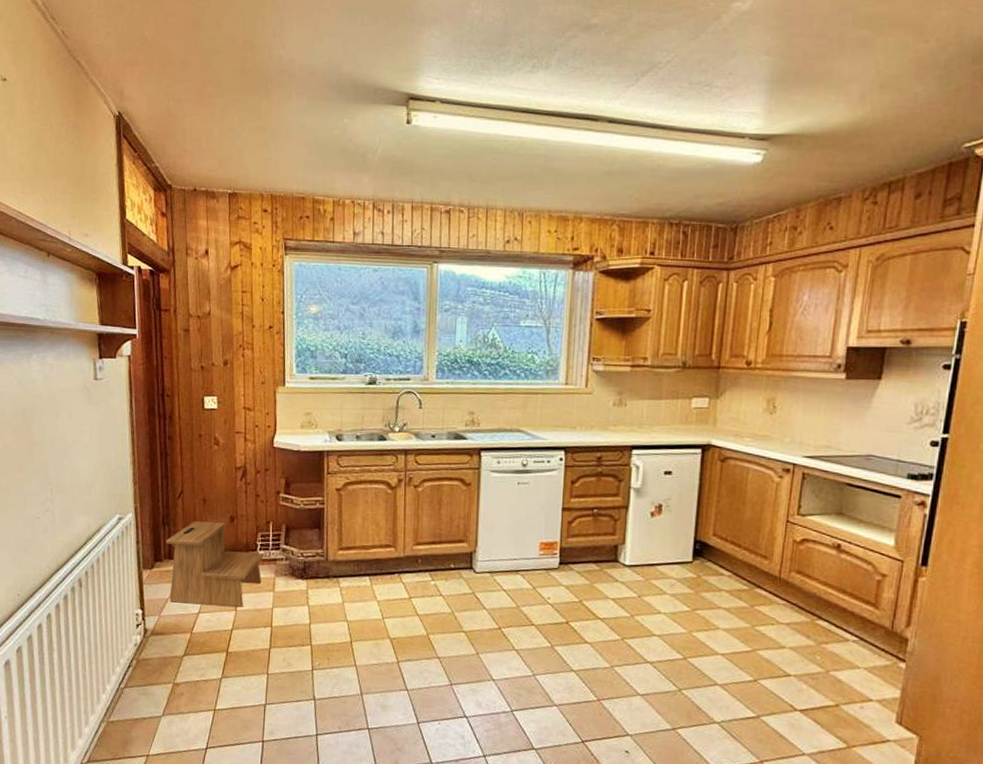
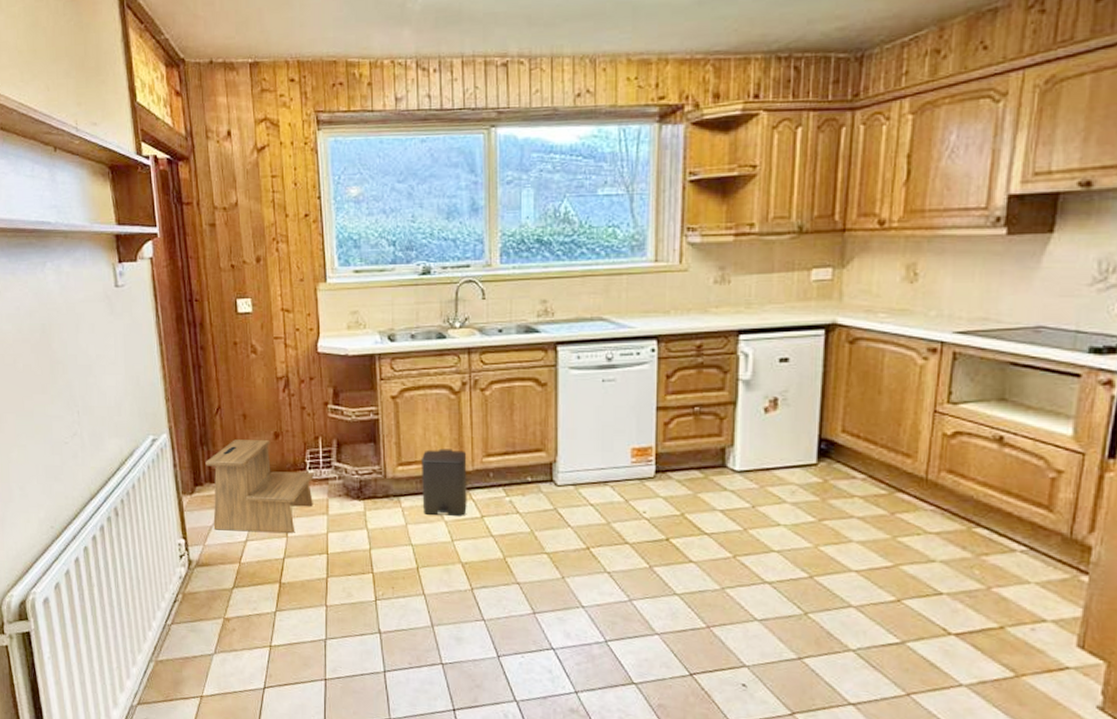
pedal bin: none [358,536,400,597] -> present [422,448,467,516]

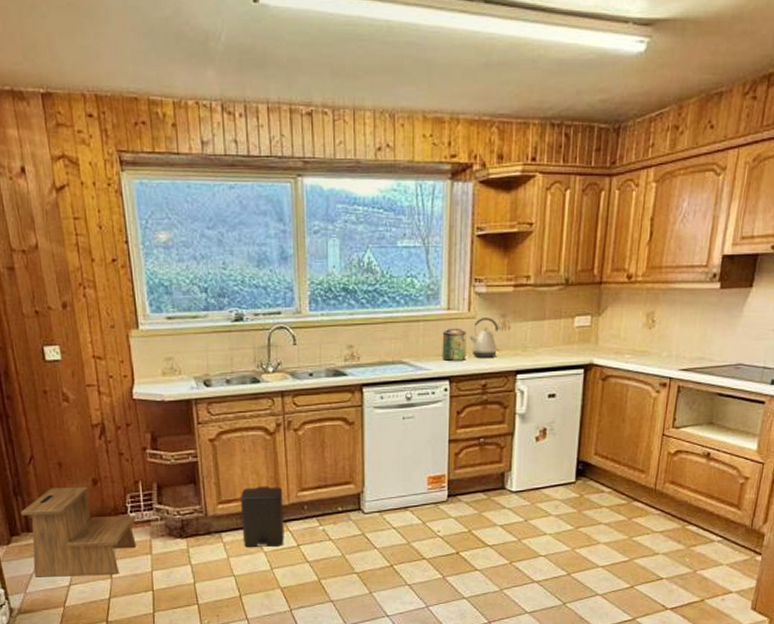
canister: none [648,281,678,319] -> present [442,328,467,362]
kettle: none [681,270,718,315] -> present [469,317,500,358]

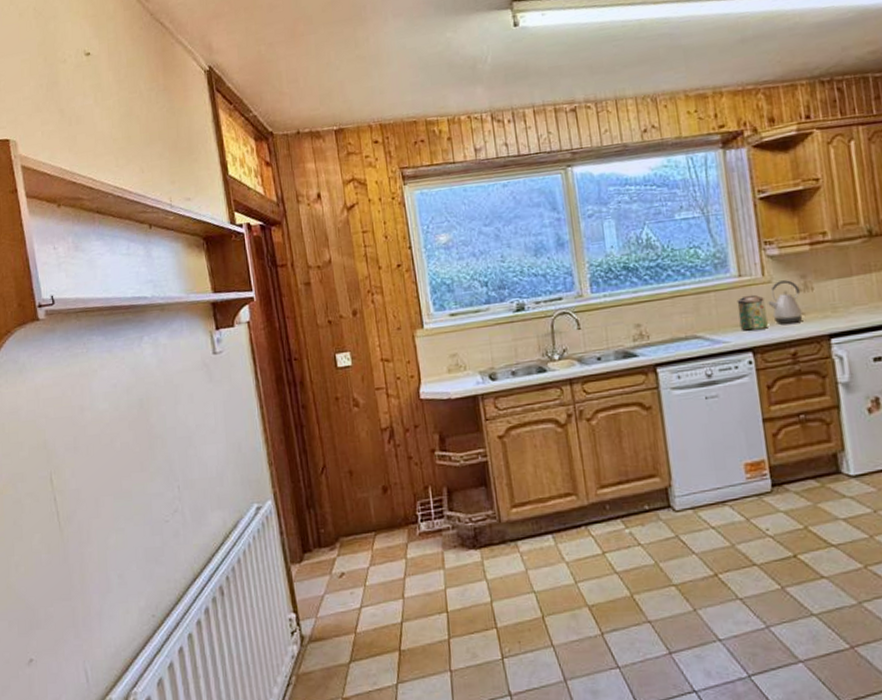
step stool: present [21,487,136,577] -> none [313,496,428,599]
pedal bin: present [241,486,284,547] -> none [535,484,587,557]

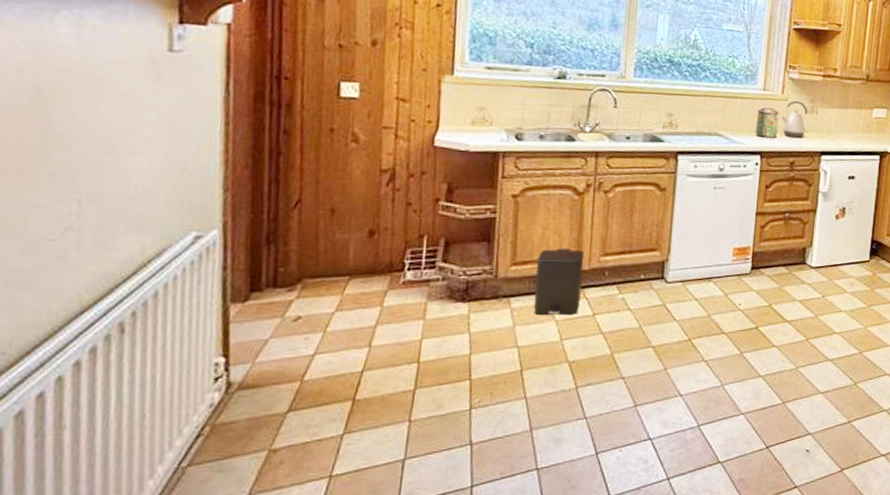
pedal bin: none [535,484,587,557] -> present [533,248,585,315]

